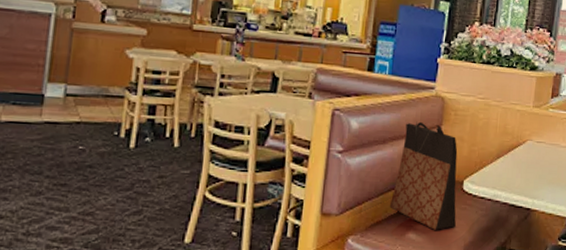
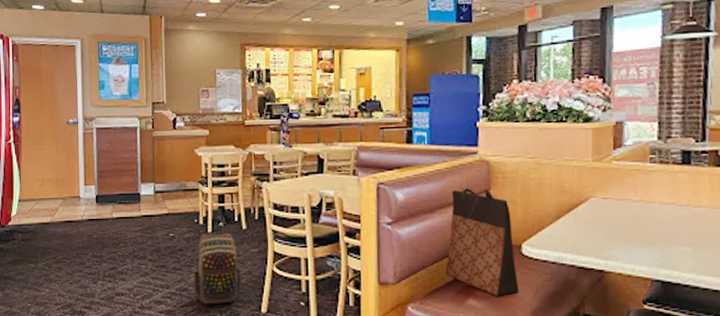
backpack: none [101,149,166,232] -> present [193,232,242,304]

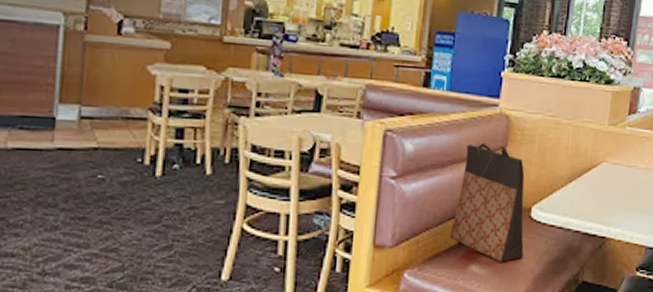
backpack: present [193,232,242,304] -> none [126,177,199,270]

